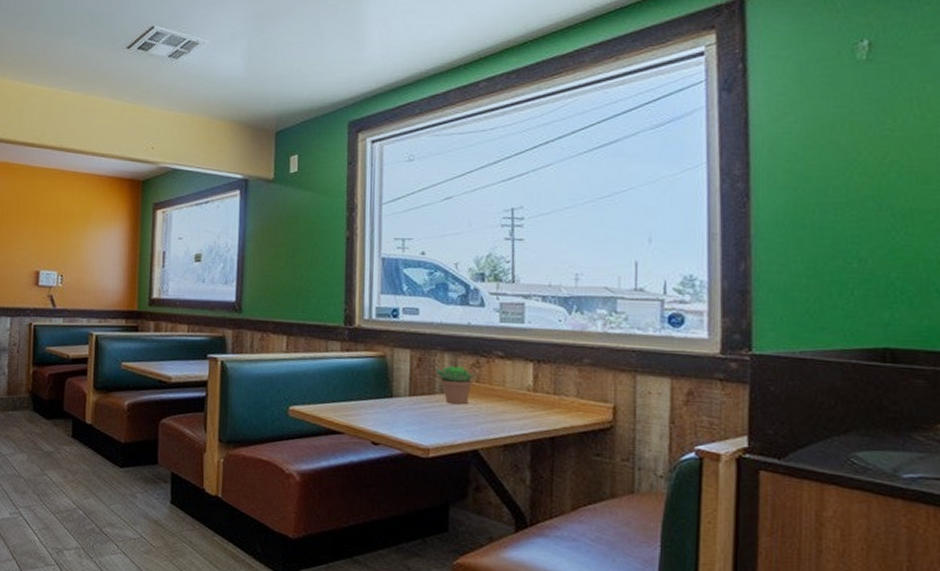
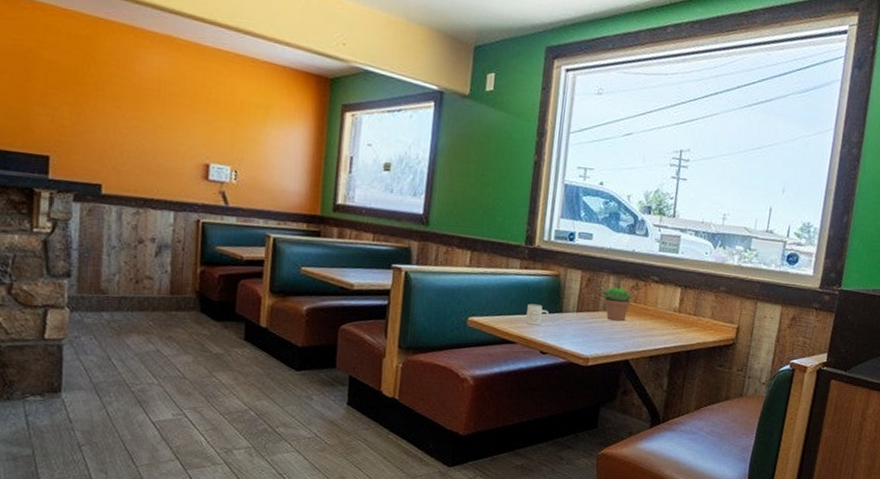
mug: none [351,389,378,413] -> present [525,303,549,326]

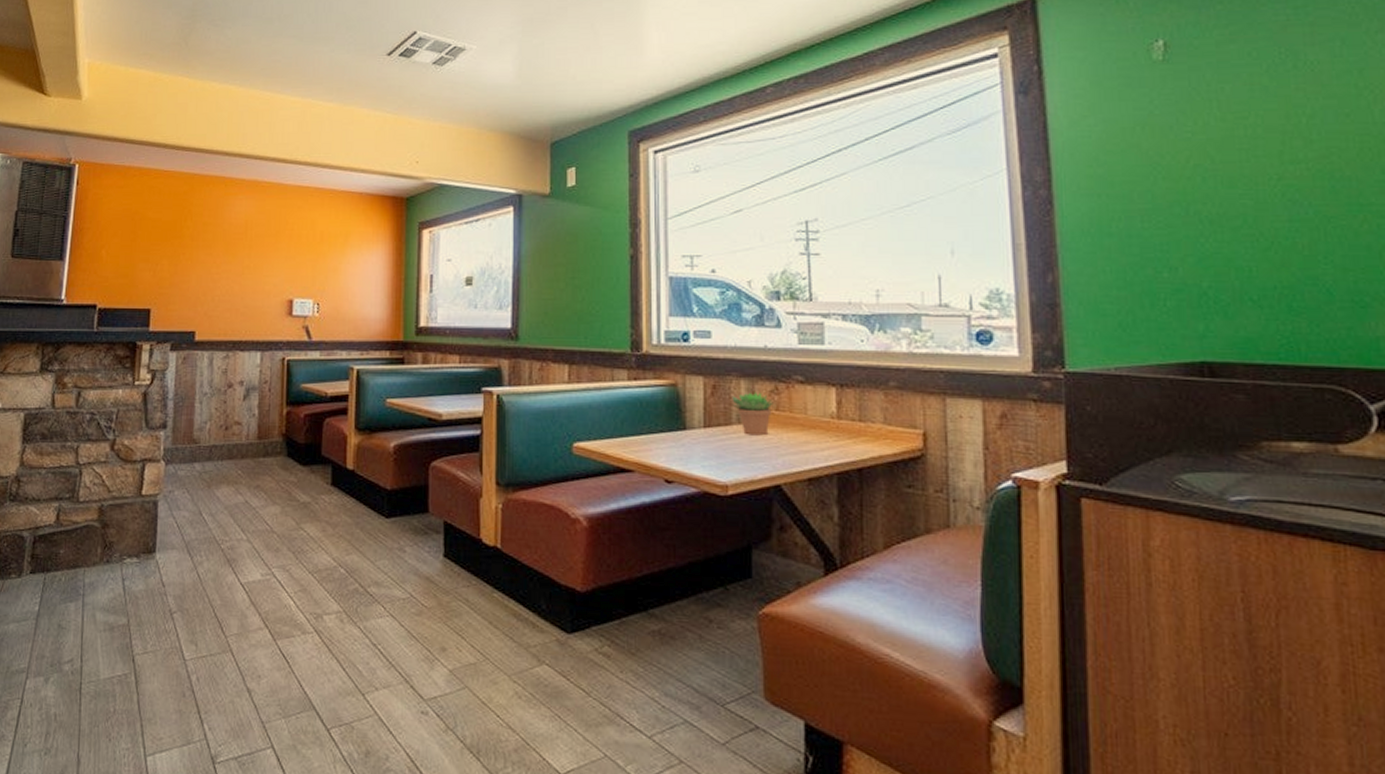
mug: present [525,303,549,326] -> none [641,421,670,448]

